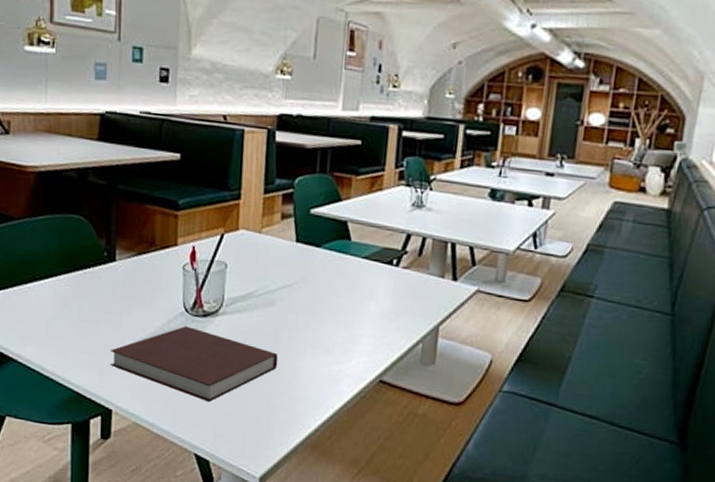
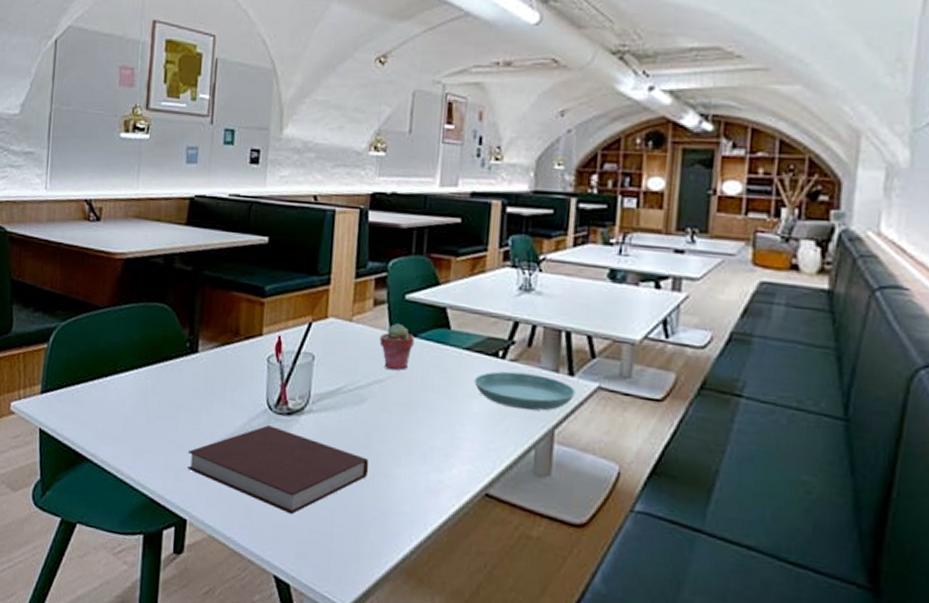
potted succulent: none [287,234,319,277] -> present [379,322,415,371]
saucer: none [371,277,458,311] -> present [474,371,575,411]

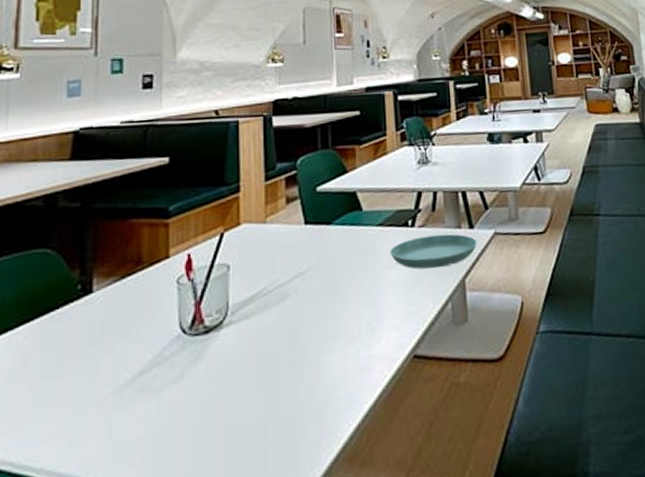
notebook: present [187,425,369,515] -> none [85,350,298,441]
potted succulent: present [379,322,415,371] -> none [295,214,330,262]

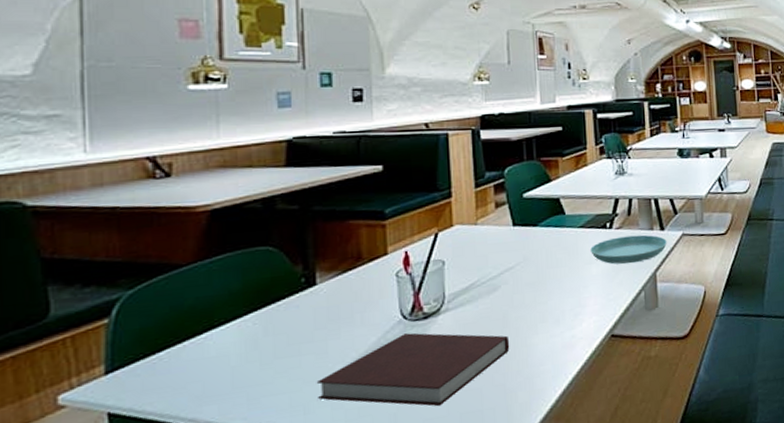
notebook: none [85,350,298,441] -> present [316,332,510,407]

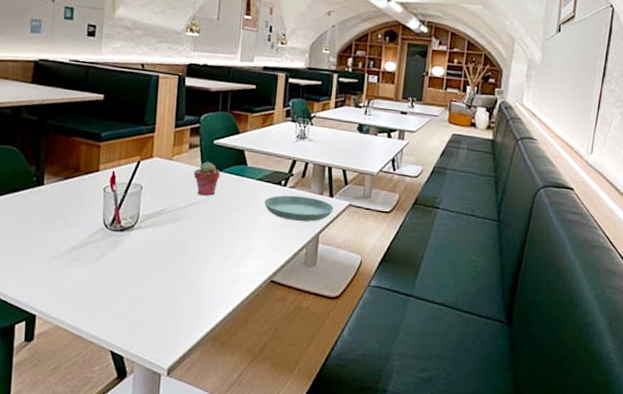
notebook: present [316,332,510,407] -> none [36,239,186,305]
potted succulent: none [504,217,536,258] -> present [193,161,220,196]

